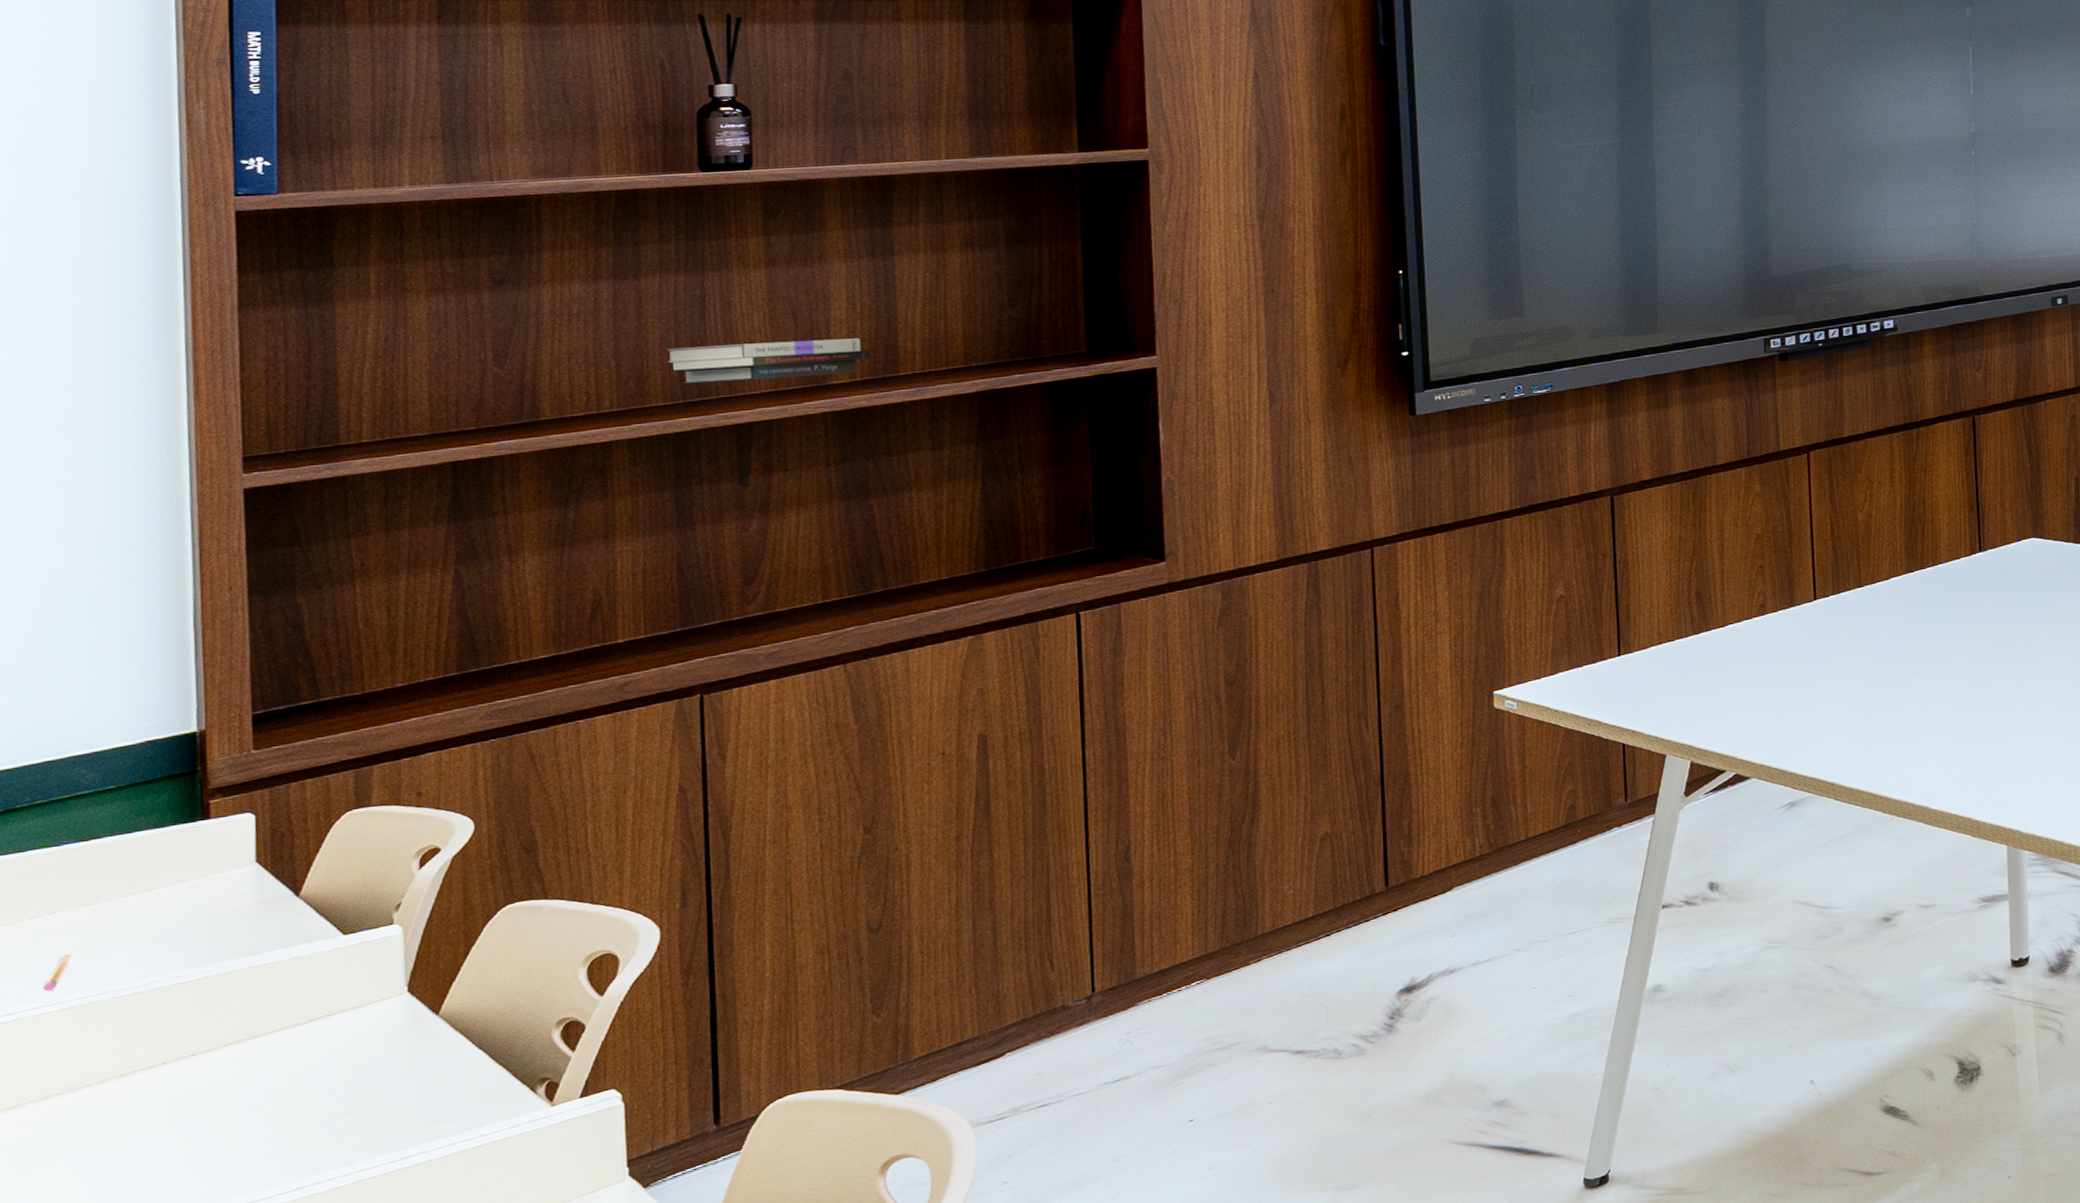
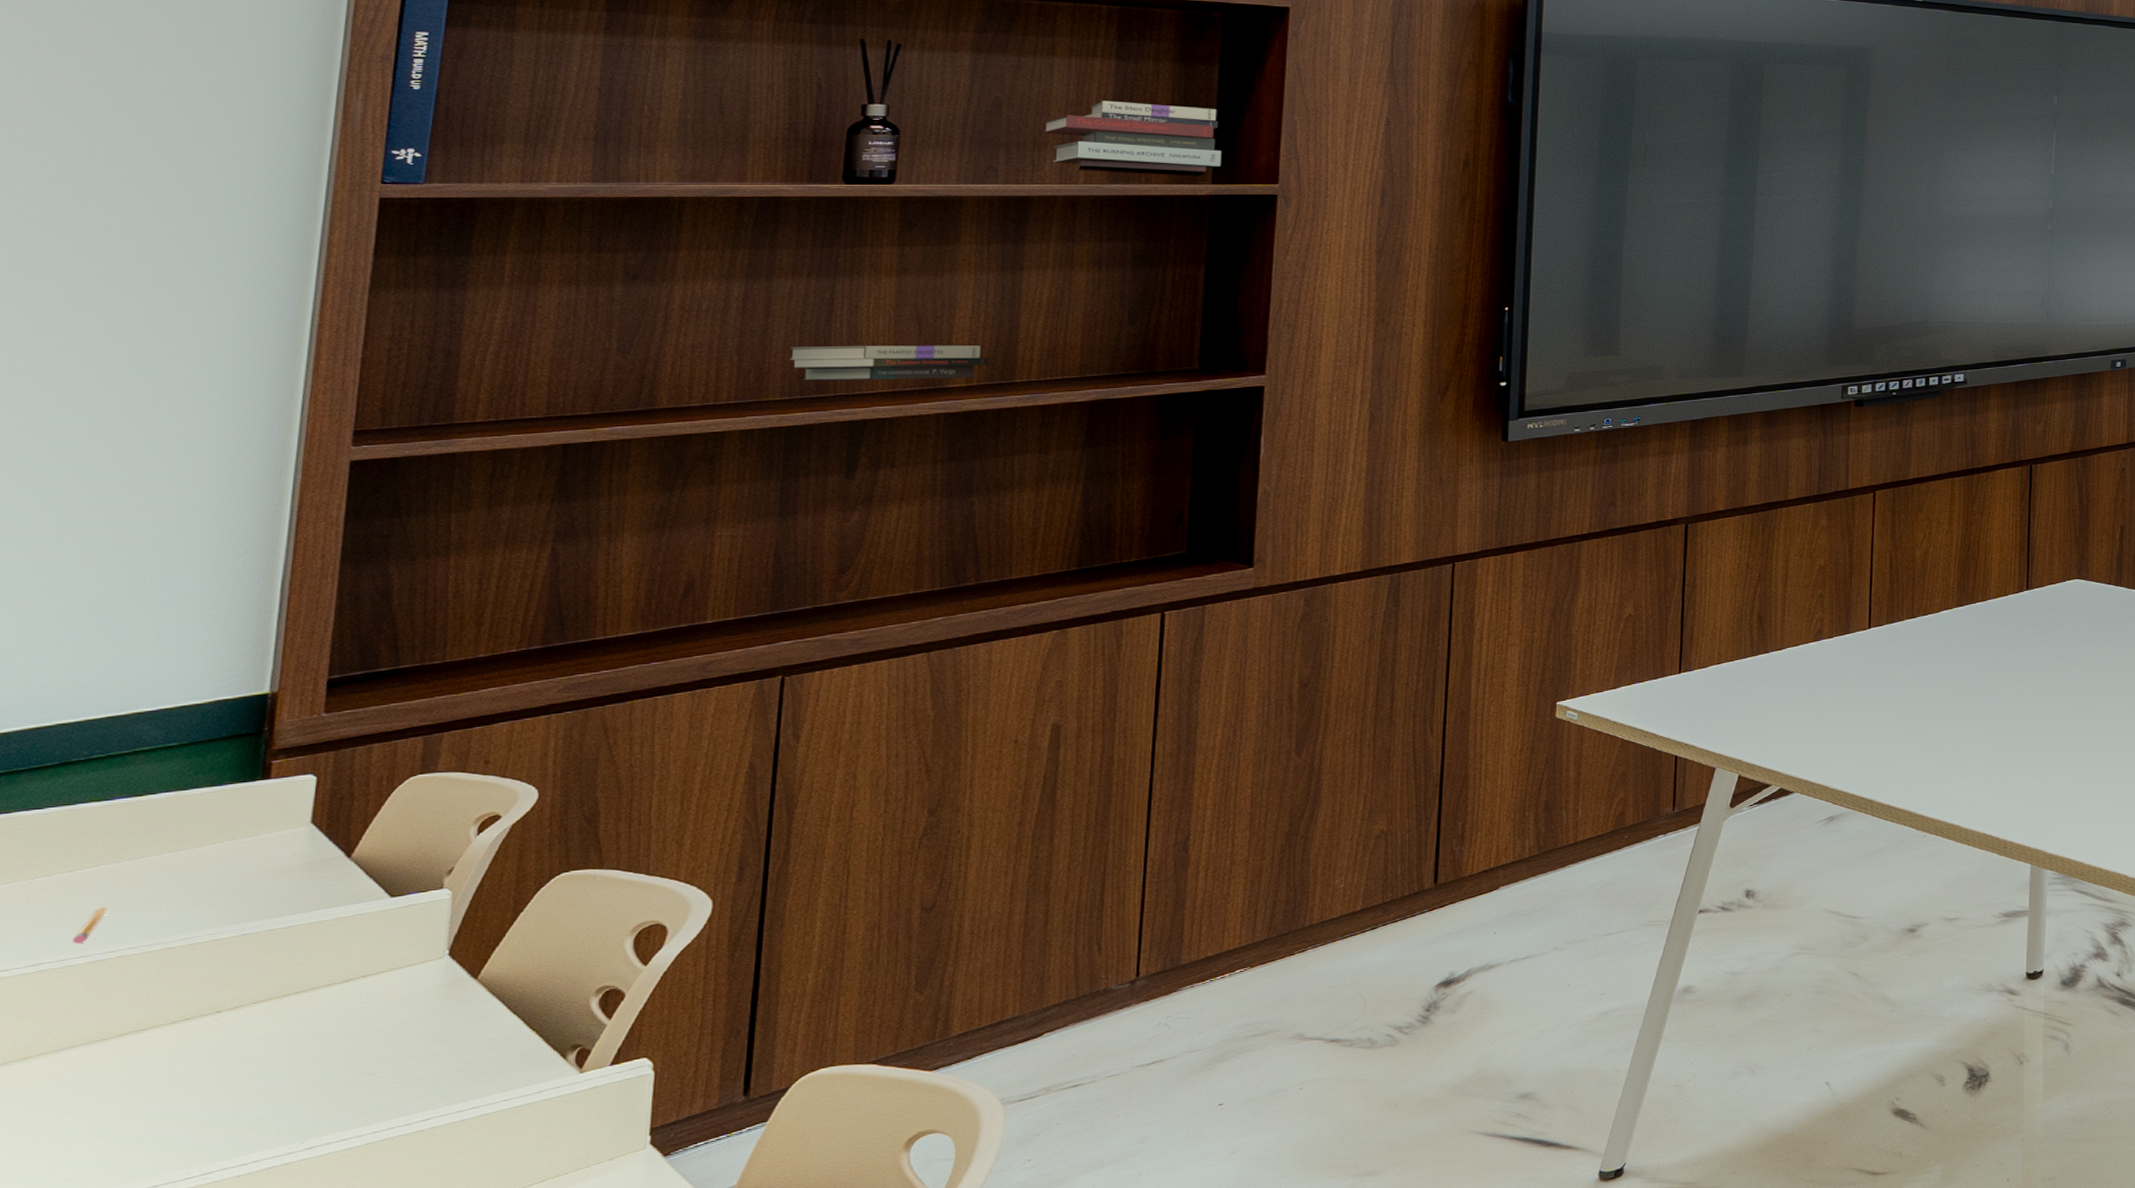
books: none [897,67,1087,146] -> present [1043,101,1222,177]

